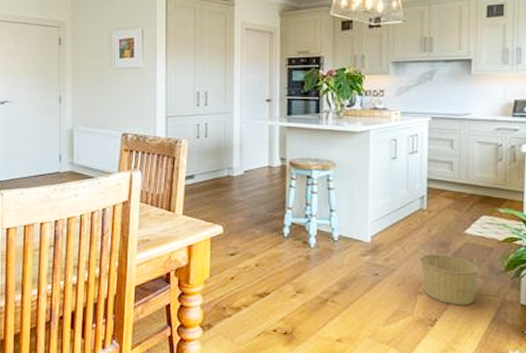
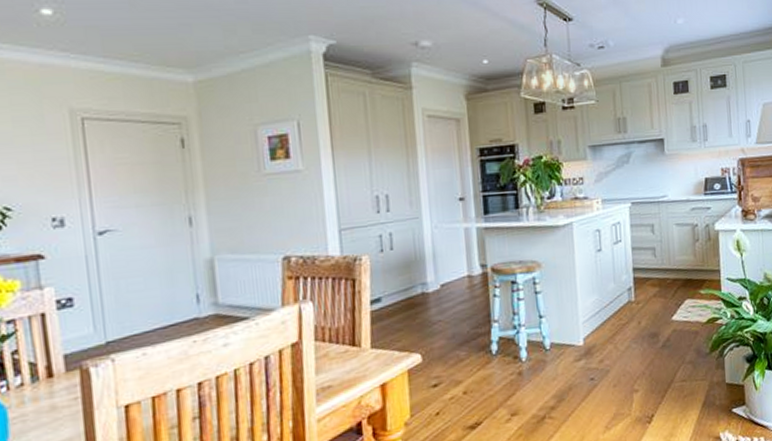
basket: present [420,254,479,306] -> none [633,344,688,397]

